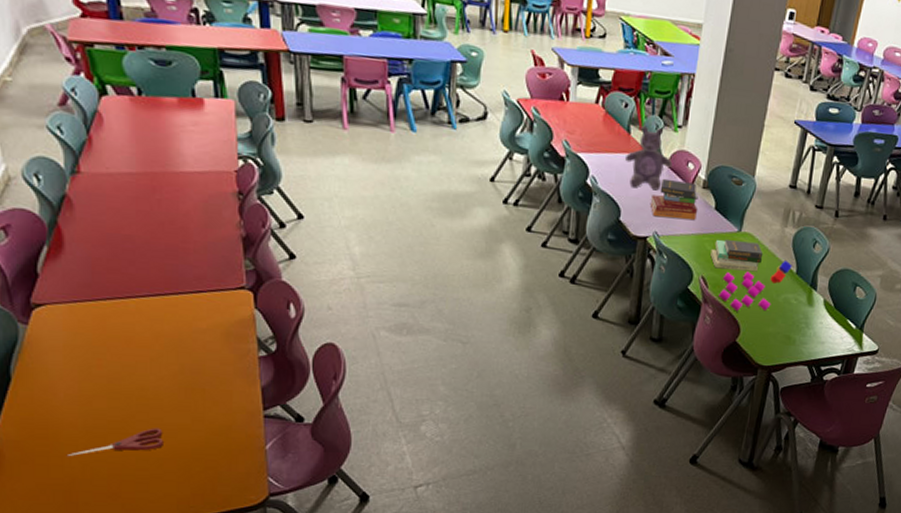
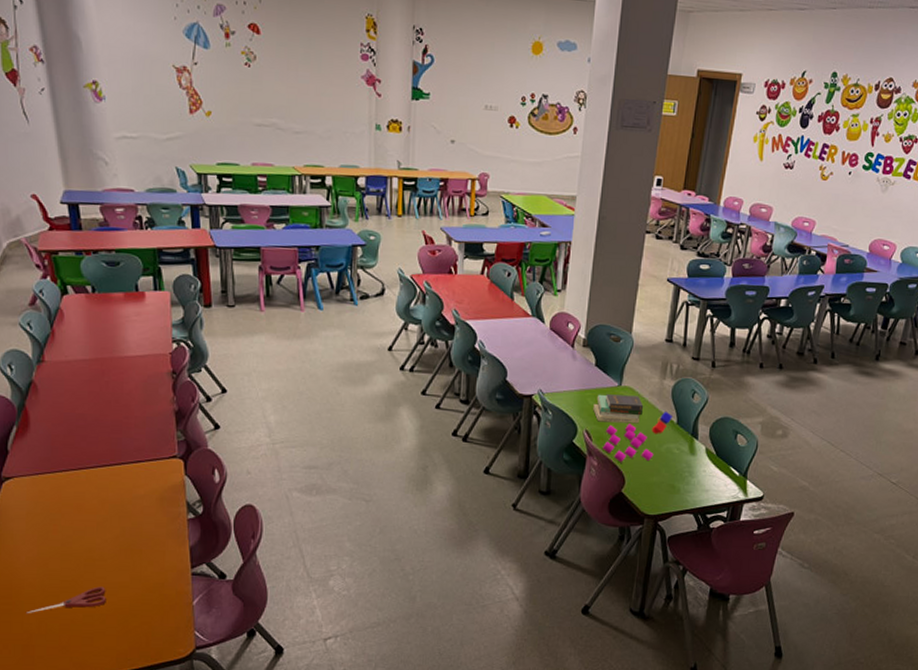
stuffed animal: present [624,125,673,191] -> none [509,291,554,351]
books: present [651,178,698,220] -> none [535,339,580,377]

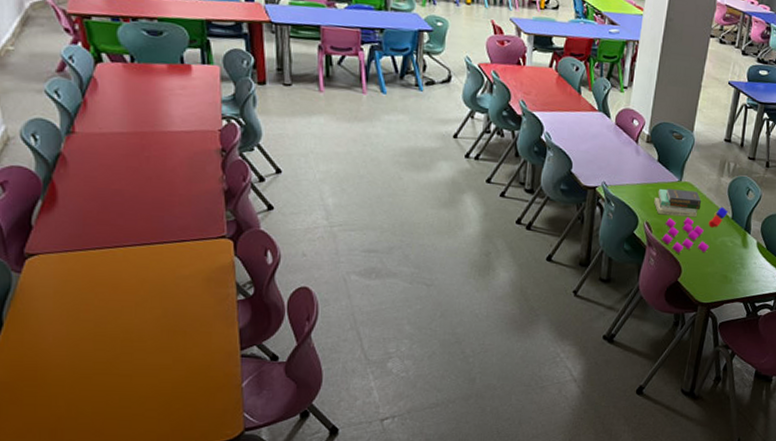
scissors: present [27,586,106,614] -> none [54,368,146,397]

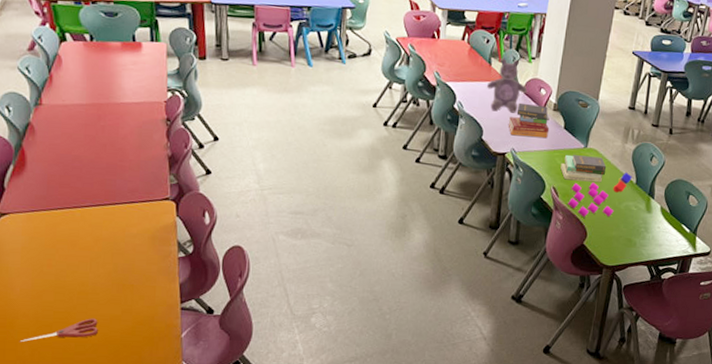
scissors: none [54,368,146,397] -> present [20,318,98,343]
stuffed animal: none [575,86,619,145] -> present [486,57,527,113]
books: none [600,134,643,171] -> present [509,102,550,138]

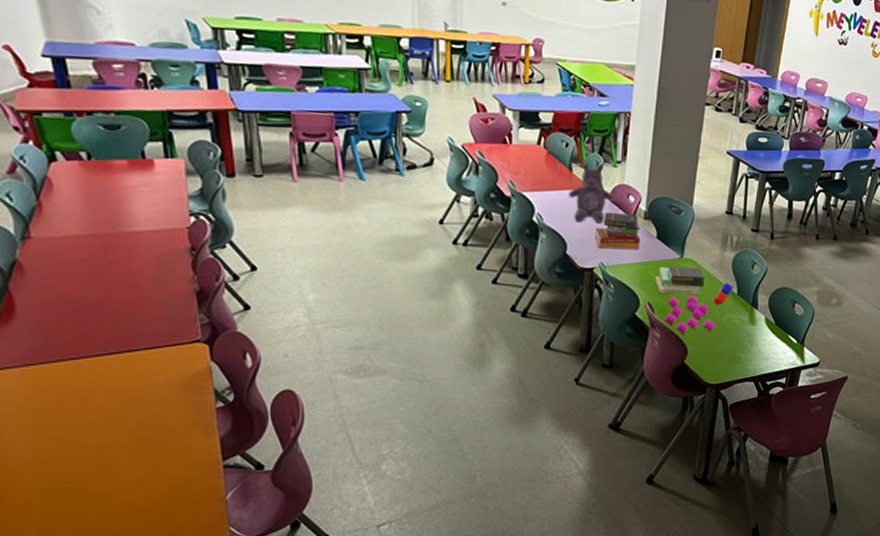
scissors: present [20,318,98,343] -> none [23,485,122,521]

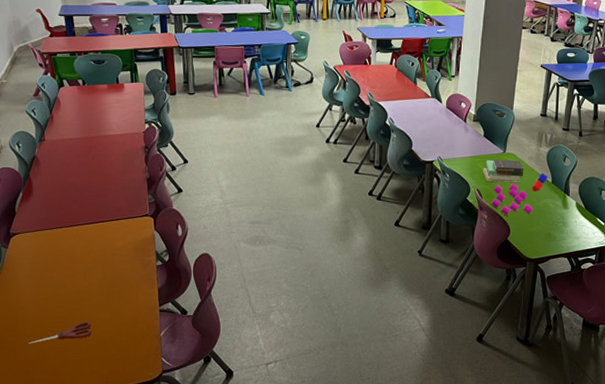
scissors: none [23,485,122,521] -> present [28,321,91,345]
stuffed animal: present [568,162,614,224] -> none [413,77,449,126]
books: present [595,212,641,249] -> none [435,116,471,146]

